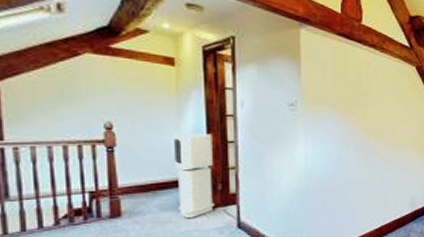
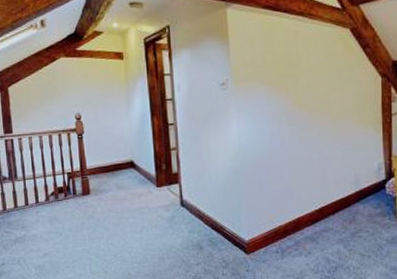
air purifier: present [174,133,214,218] -> none [126,118,160,196]

